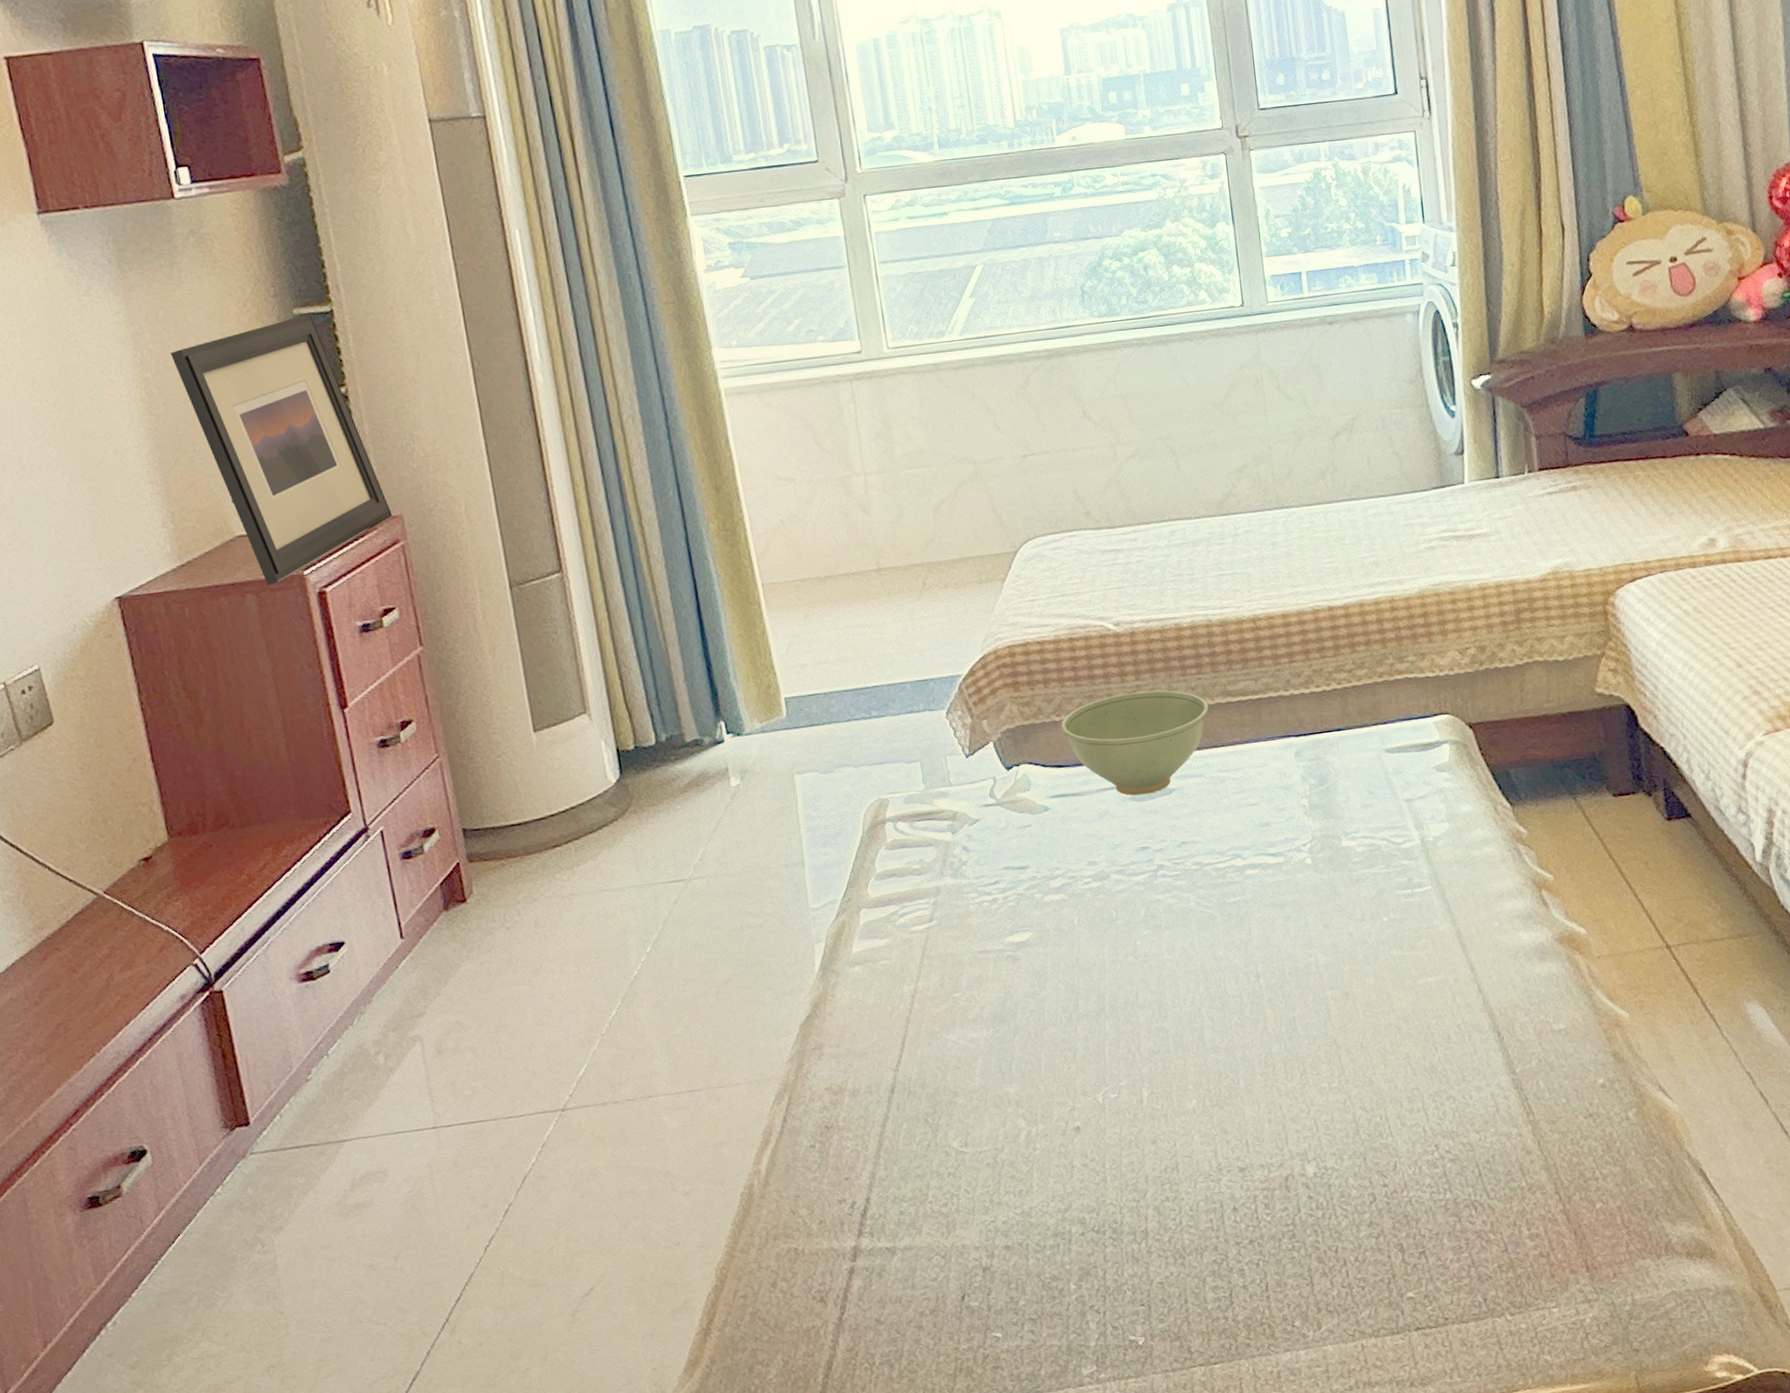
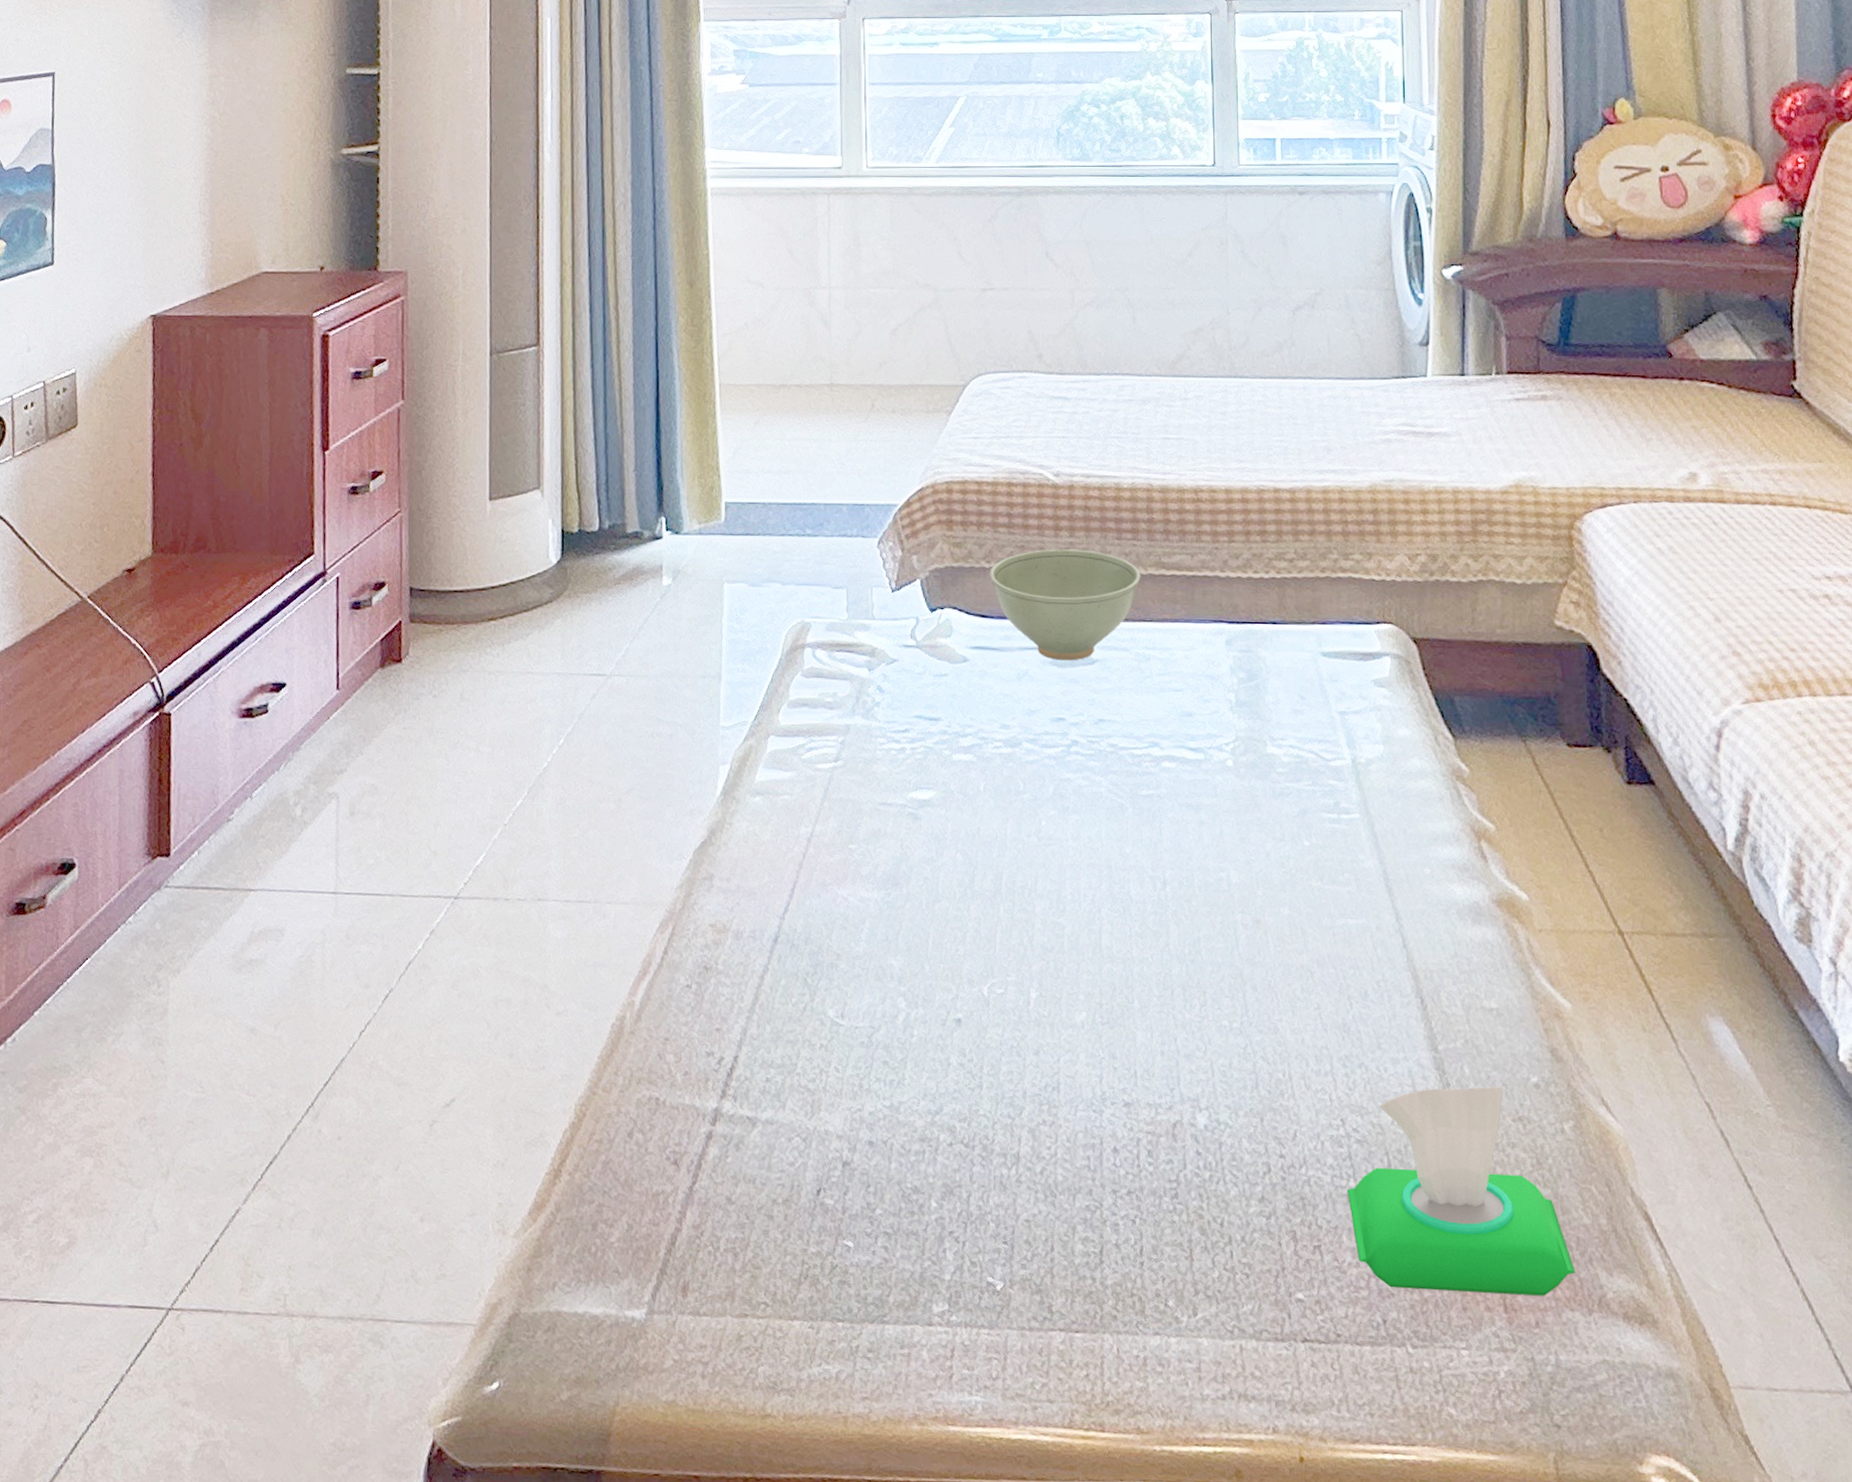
picture frame: present [170,314,392,585] -> none [238,75,398,322]
wet wipes pack: none [1445,1092,1645,1272] -> present [1347,1086,1576,1296]

